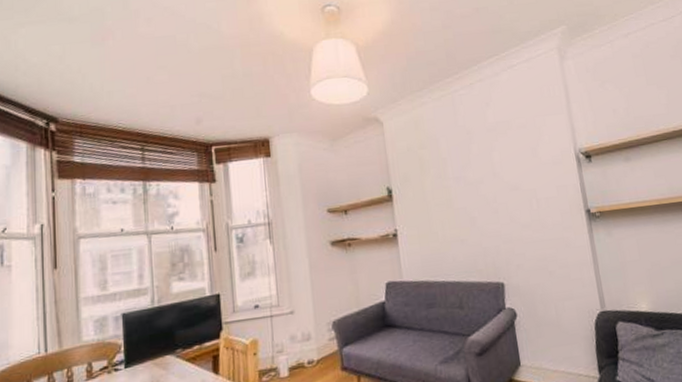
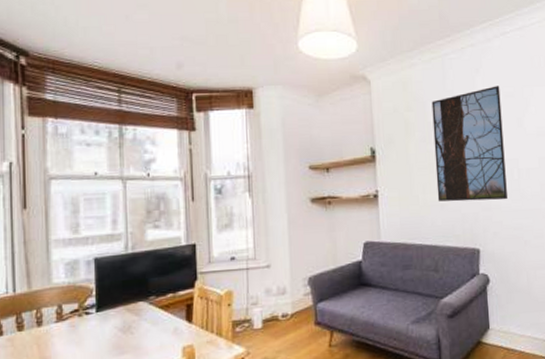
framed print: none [444,117,528,237] -> present [431,86,507,202]

